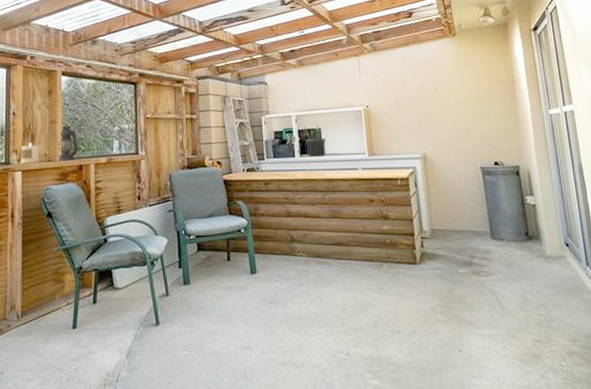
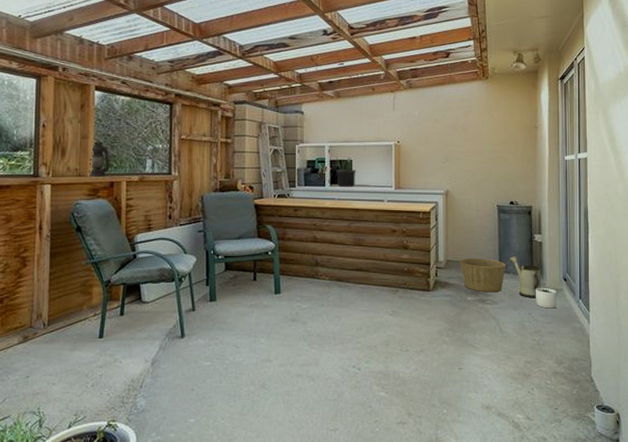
candle: present [21,143,39,164] -> none [50,157,70,178]
basket: none [446,225,499,263] -> present [460,258,506,293]
watering can: none [500,220,541,268] -> present [508,255,541,298]
planter: none [535,254,562,279] -> present [536,287,557,309]

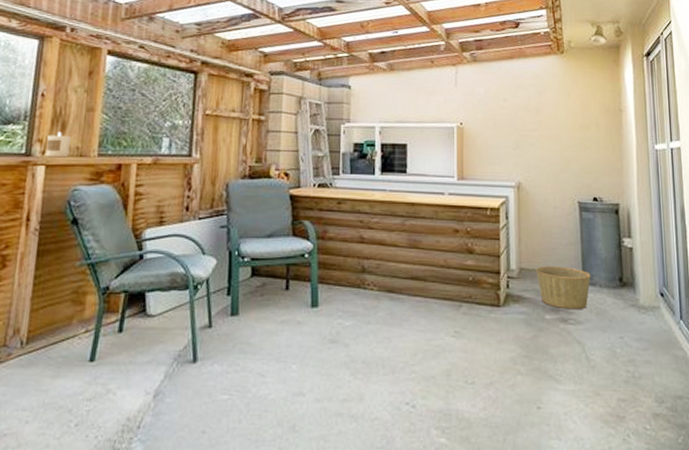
candle: none [50,157,70,178] -> present [45,132,71,158]
lantern: present [88,141,111,177] -> none [92,114,120,158]
planter: present [335,156,357,187] -> none [387,139,412,176]
watering can: present [508,255,541,298] -> none [593,263,634,318]
planter: present [536,287,557,309] -> none [628,304,654,331]

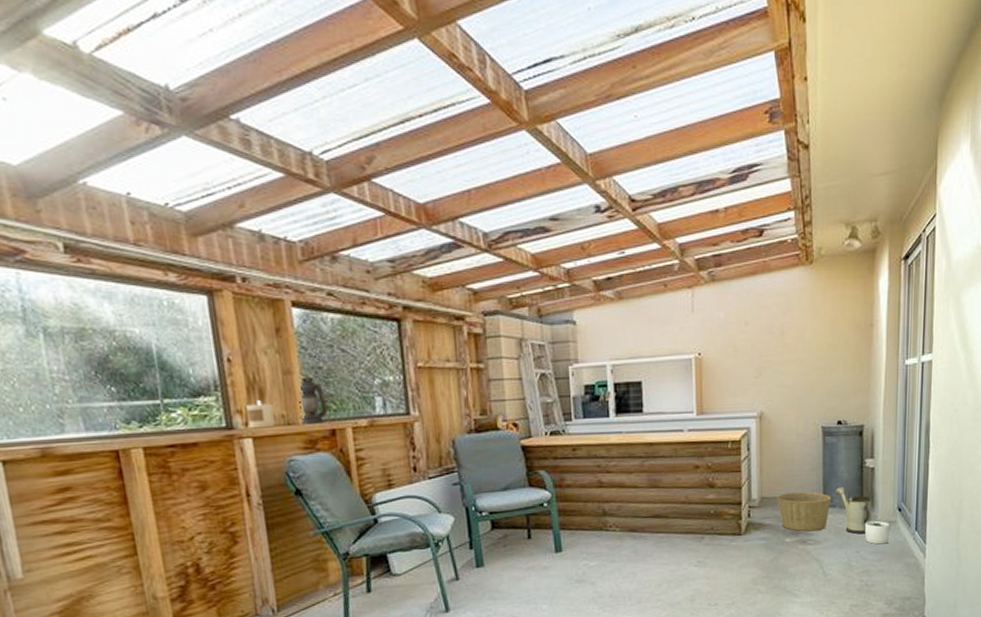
lantern: none [92,114,120,158] -> present [299,376,329,425]
watering can: none [593,263,634,318] -> present [834,486,872,534]
planter: none [628,304,654,331] -> present [865,520,889,545]

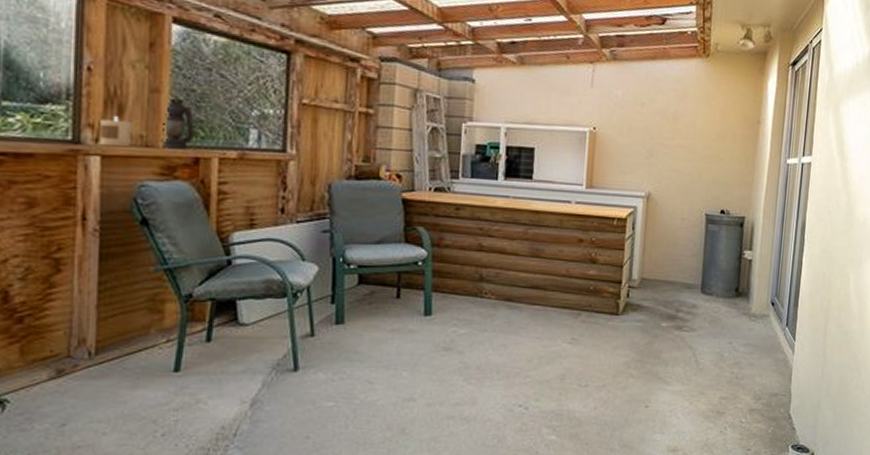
basket: present [777,492,832,532] -> none [657,277,710,318]
watering can: present [834,486,872,534] -> none [712,274,748,325]
planter: present [865,520,889,545] -> none [738,312,762,337]

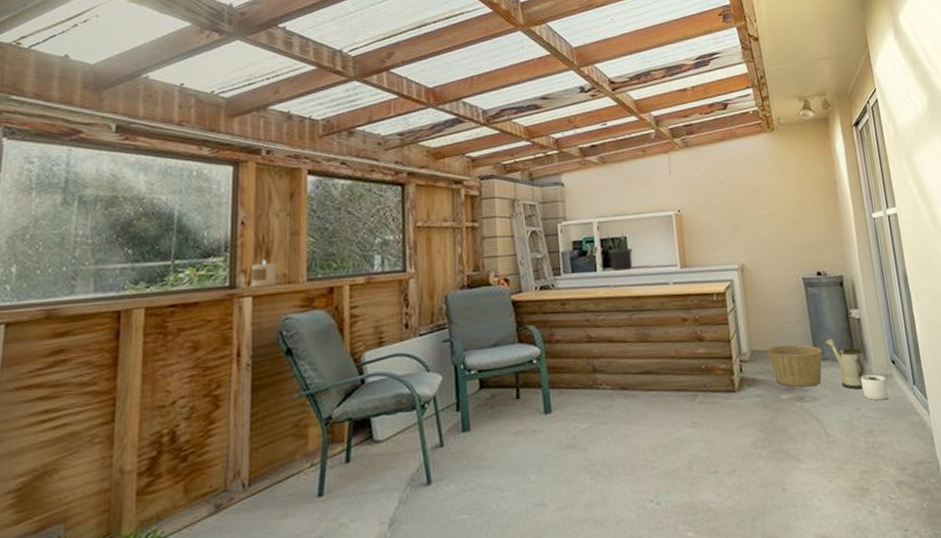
lantern: present [160,97,196,150] -> none [300,237,329,283]
planter: none [513,141,540,183] -> present [606,233,633,271]
basket: none [657,277,710,318] -> present [767,344,823,388]
watering can: none [712,274,748,325] -> present [824,337,867,390]
planter: none [738,312,762,337] -> present [861,374,889,401]

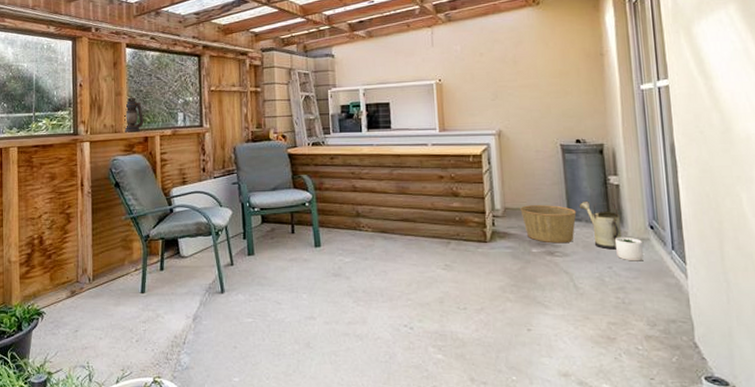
candle: present [251,260,276,288] -> none [88,114,106,135]
lantern: none [300,237,329,283] -> present [123,97,144,133]
planter: present [606,233,633,271] -> none [371,99,395,132]

